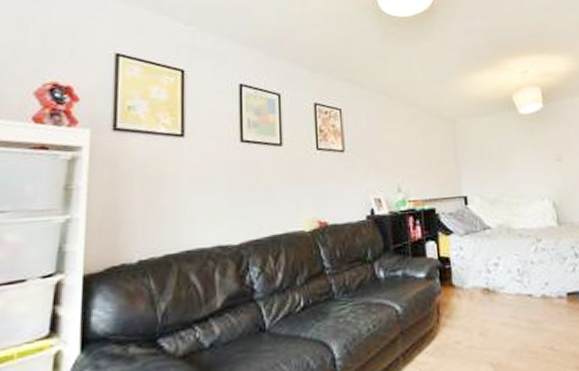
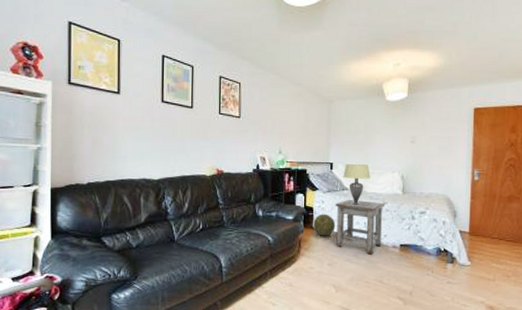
decorative ball: none [452,264,482,295] -> present [313,213,336,236]
stool: none [477,240,544,313] -> present [335,199,385,255]
lampshade: none [481,194,516,248] -> present [343,164,370,205]

